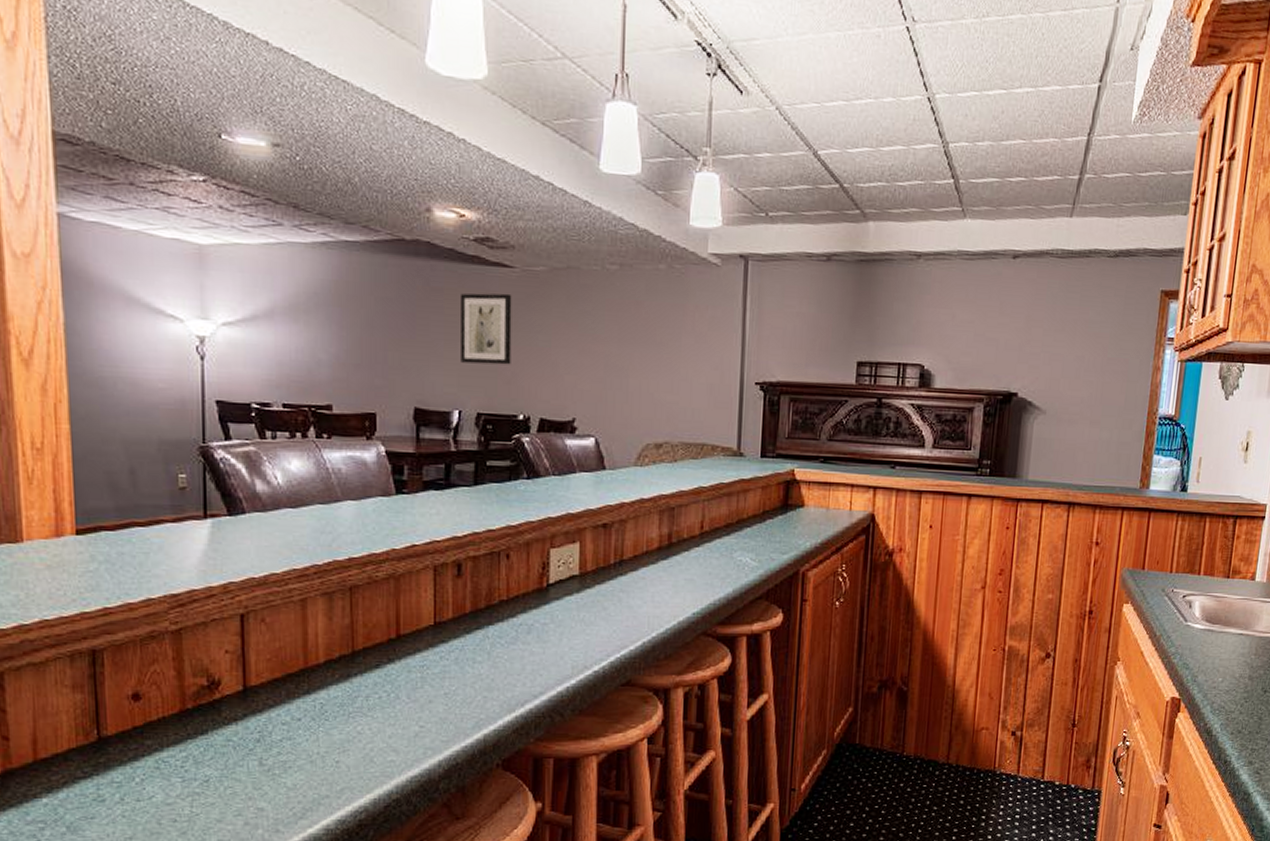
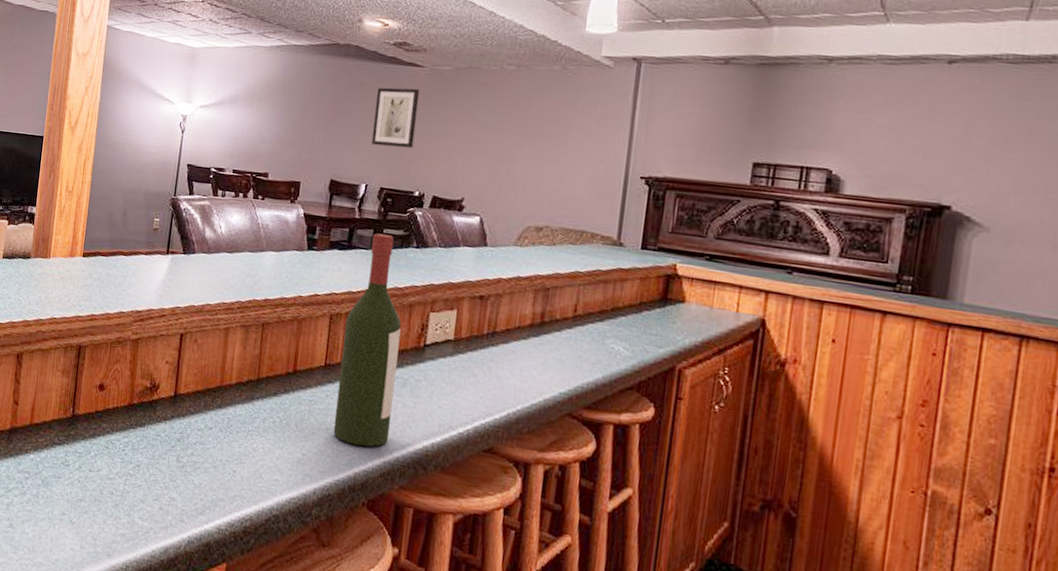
wine bottle: none [453,467,520,706] -> present [333,233,402,447]

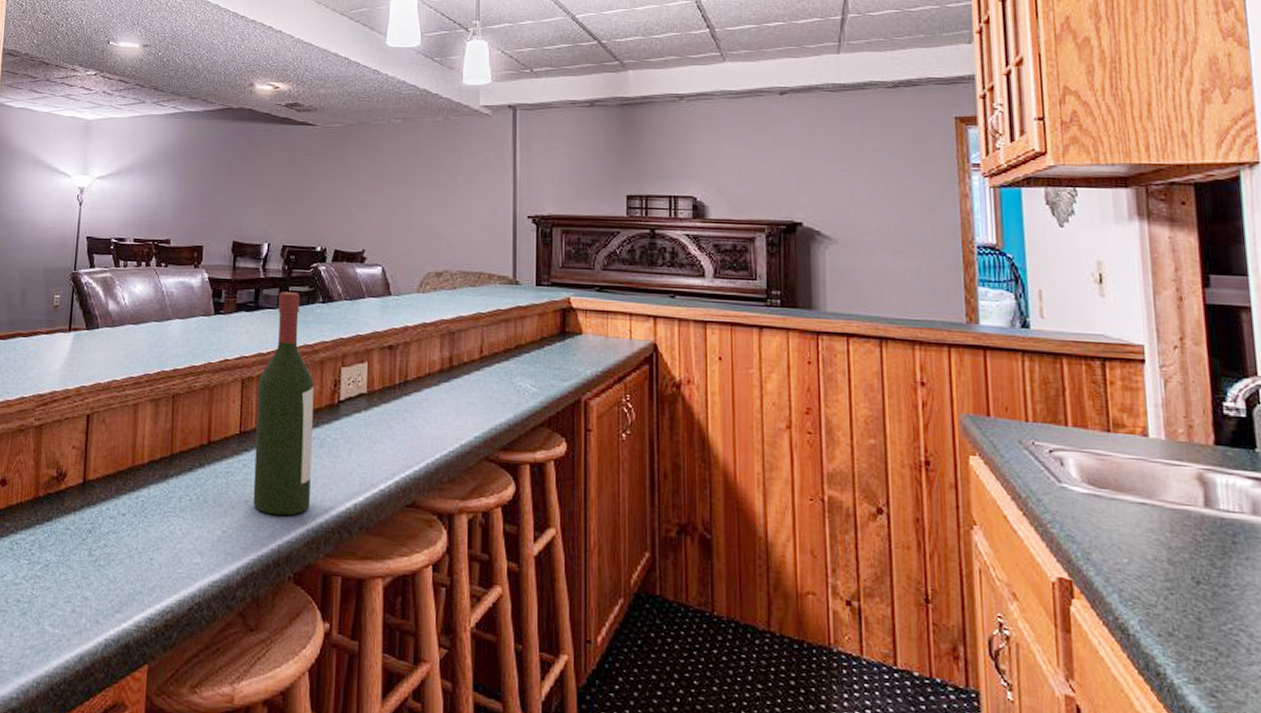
wall art: present [372,87,420,149] -> none [271,146,314,205]

